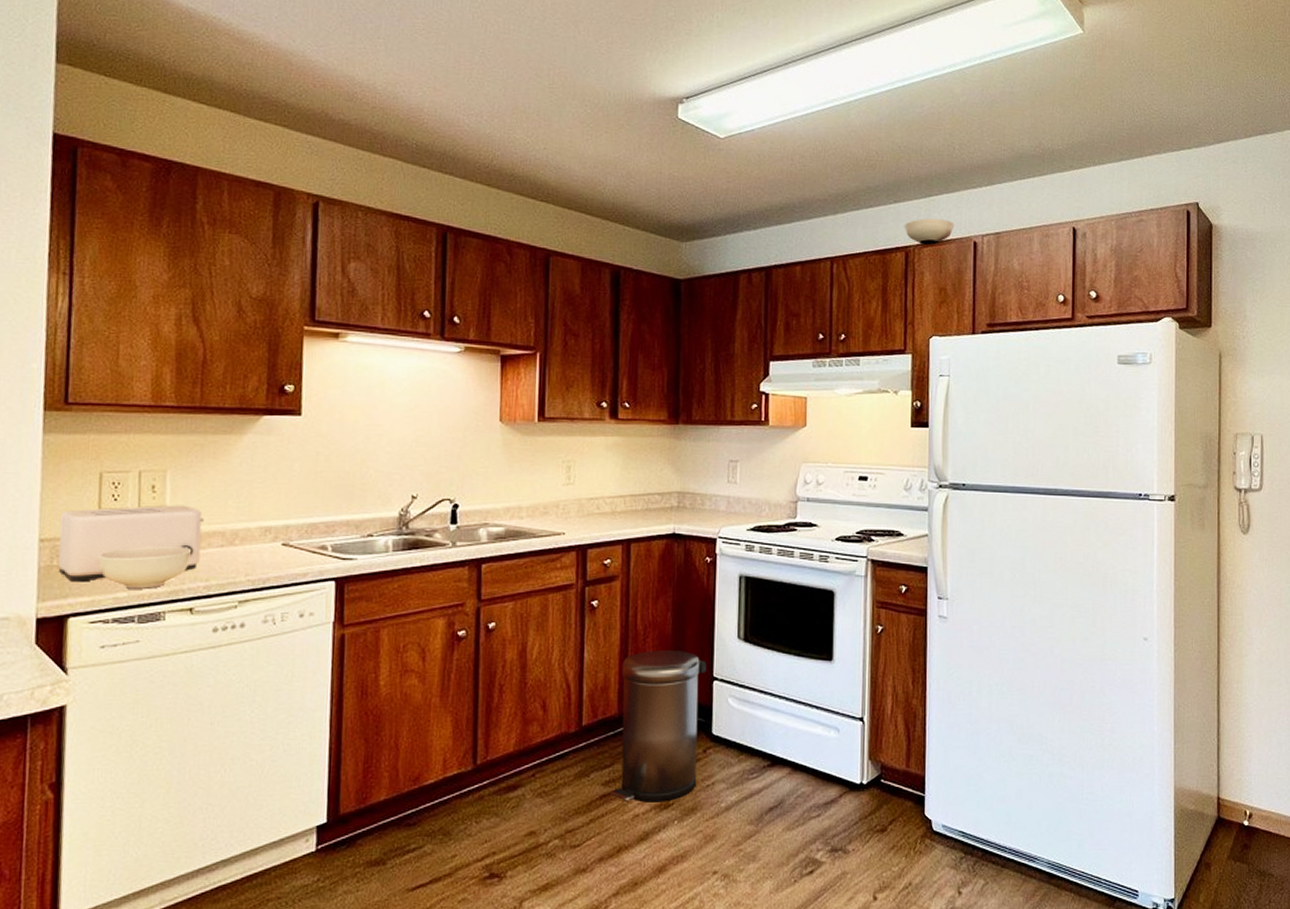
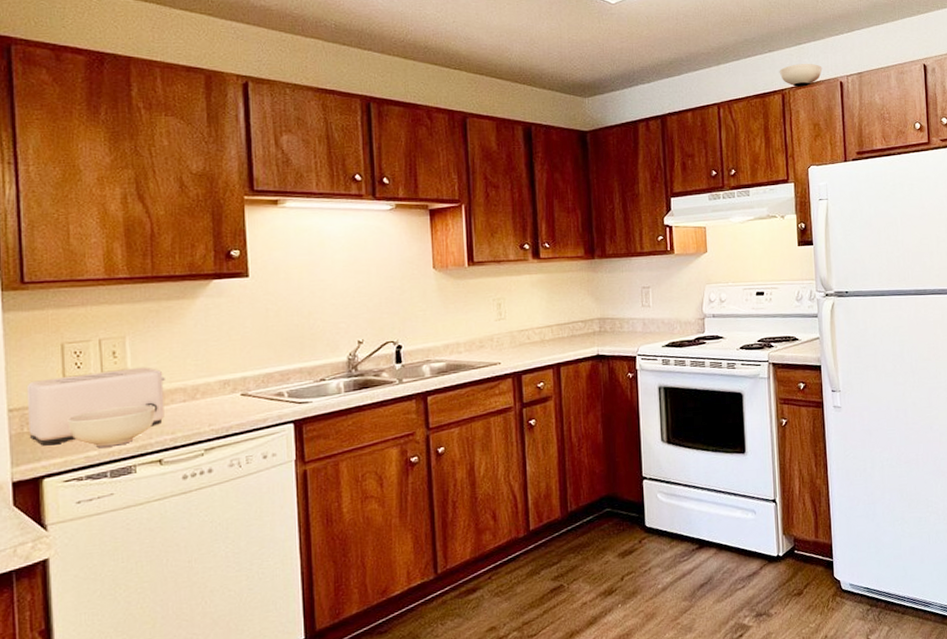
pedal bin: present [610,649,707,803] -> none [560,456,636,593]

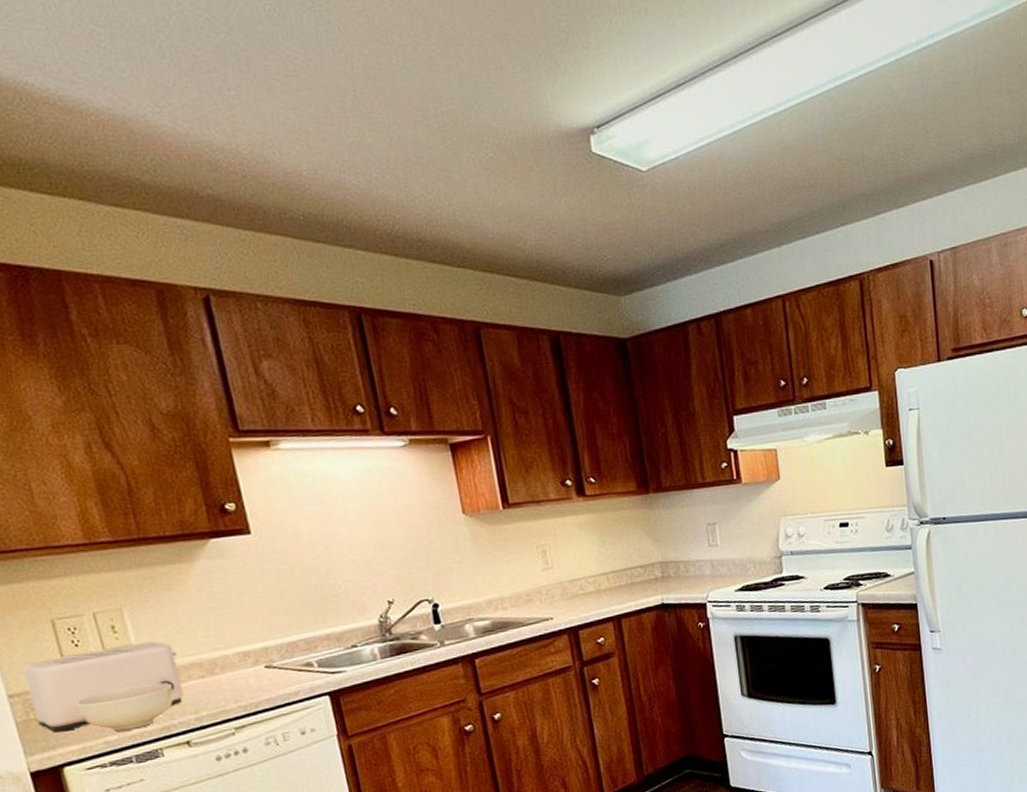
bowl: present [779,64,823,87] -> none [855,239,908,270]

